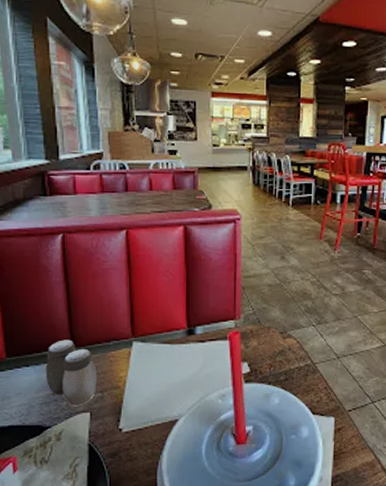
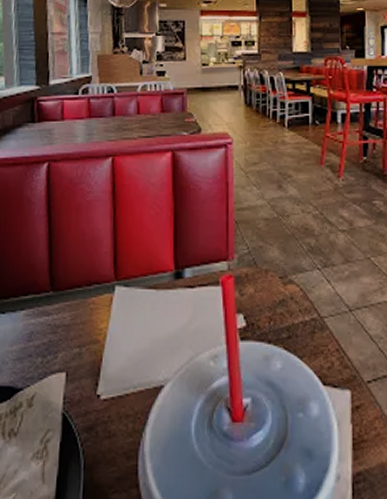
salt and pepper shaker: present [45,340,97,407] -> none [21,282,75,365]

